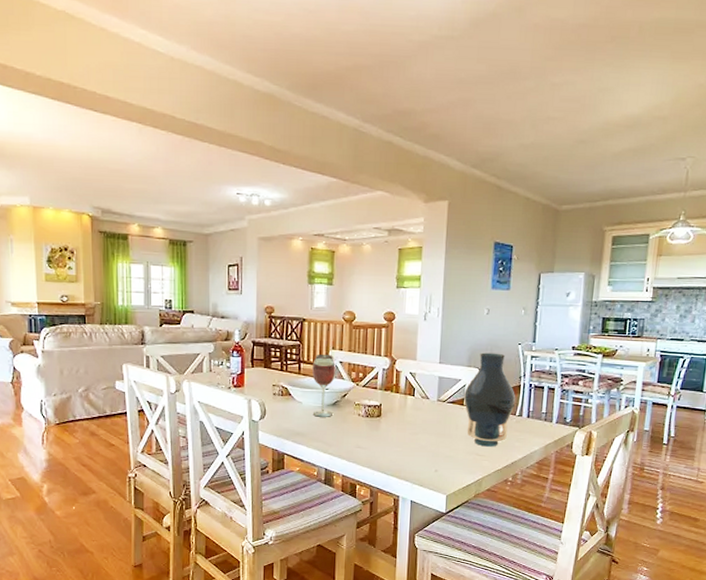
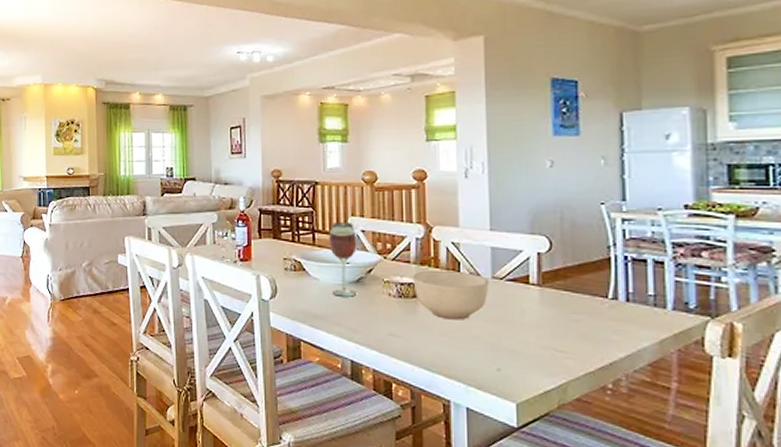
bowl: none [378,394,435,434] -> present [413,270,489,320]
vase: present [464,352,516,447] -> none [529,215,606,341]

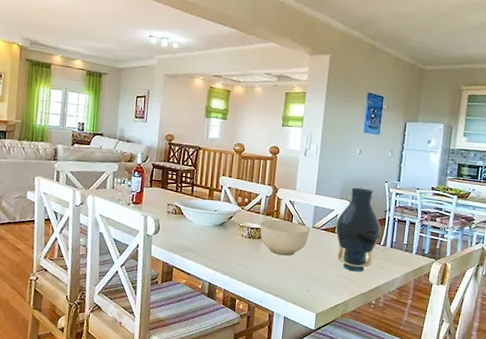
wineglass: present [329,221,358,297] -> none [202,179,225,236]
vase: none [529,215,606,341] -> present [335,187,382,272]

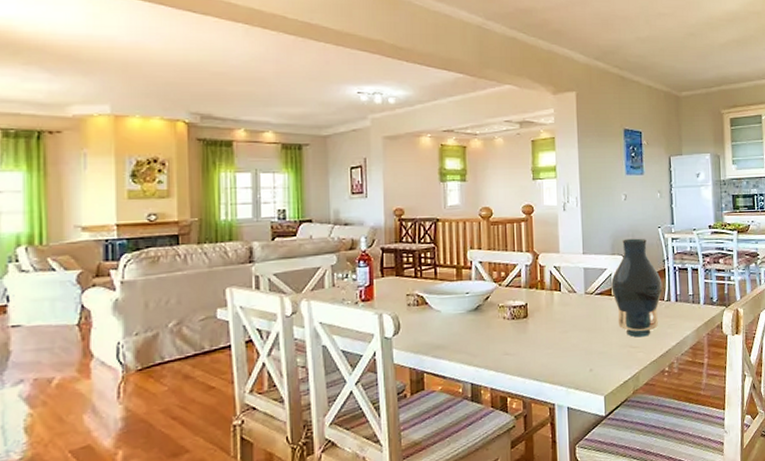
bowl: present [259,219,310,256] -> none [523,290,583,334]

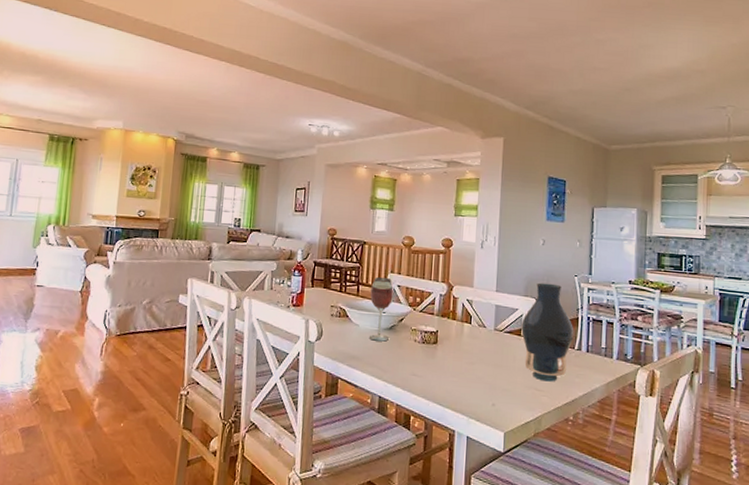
wineglass: none [450,254,477,325] -> present [370,276,394,342]

